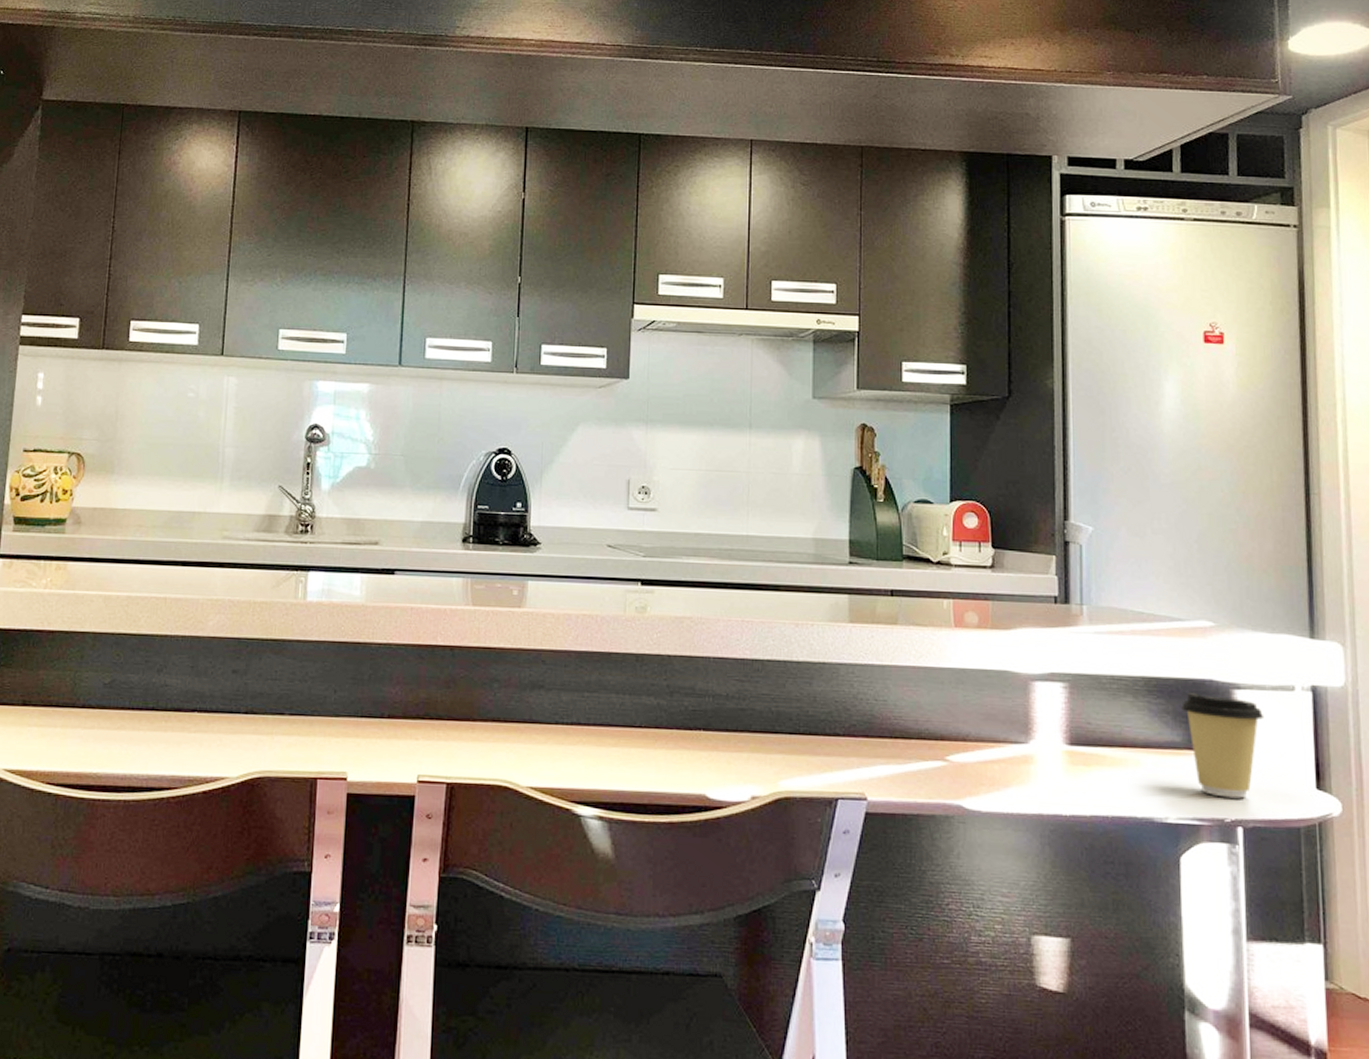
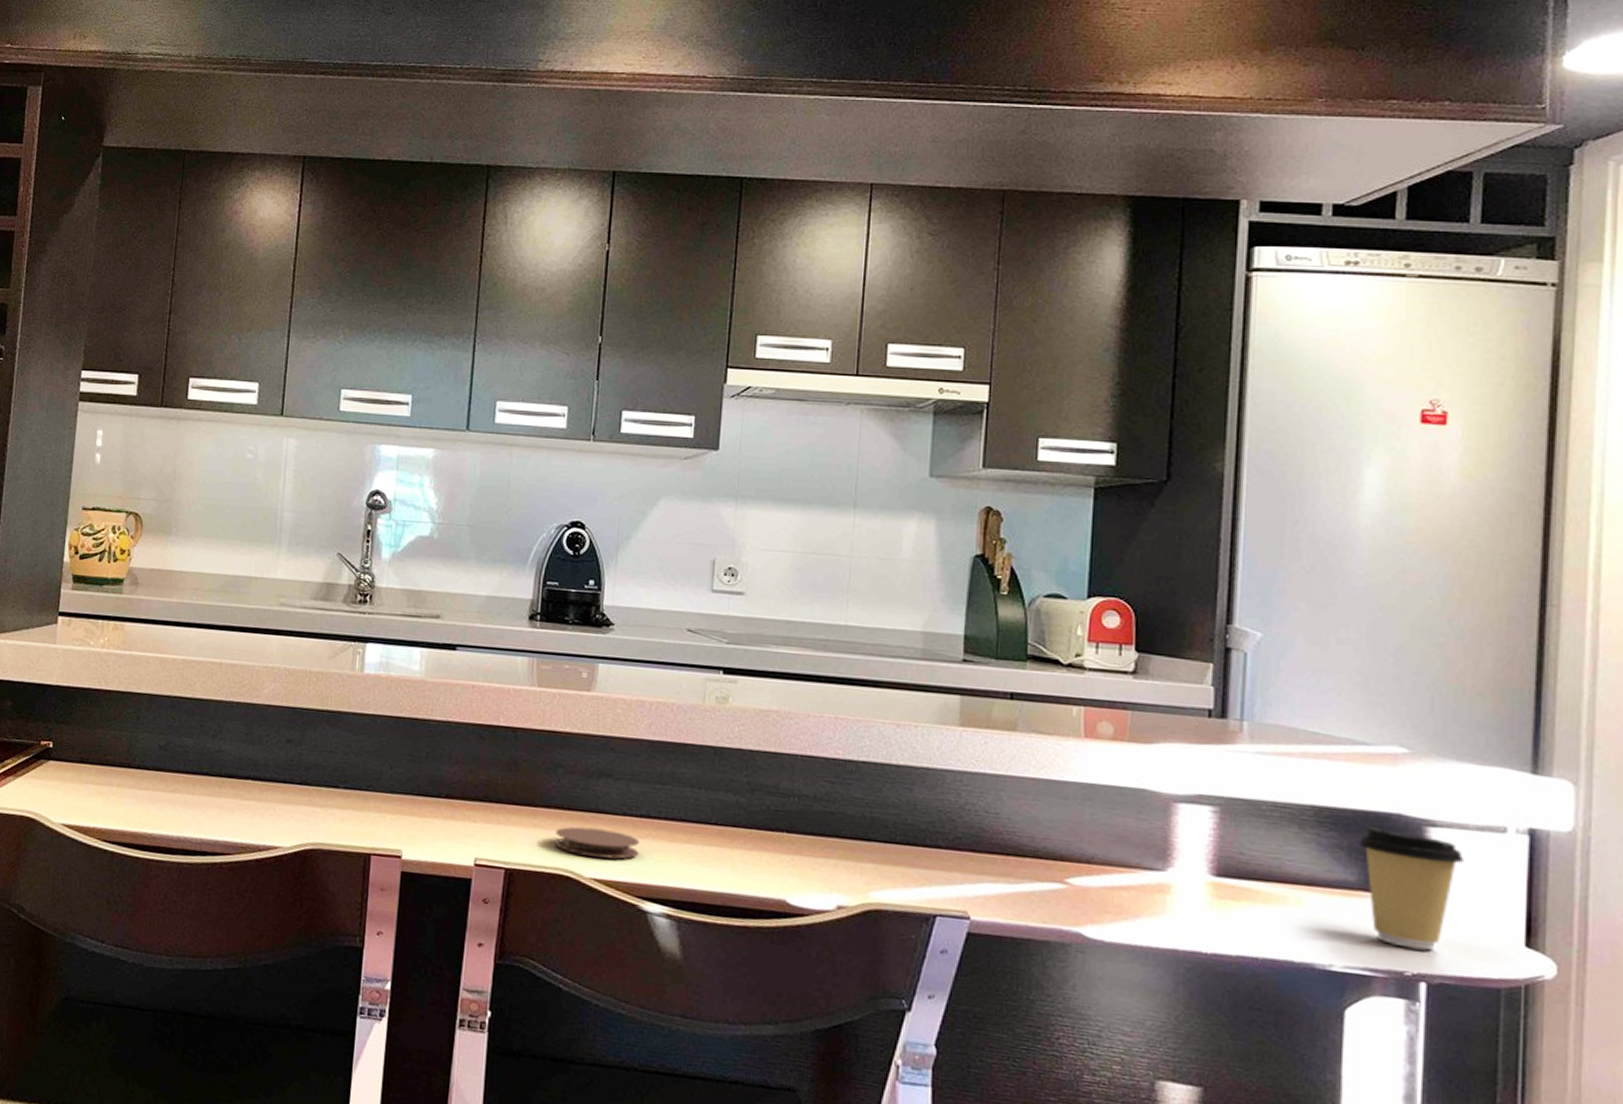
coaster: none [492,738,572,767] -> present [554,826,640,859]

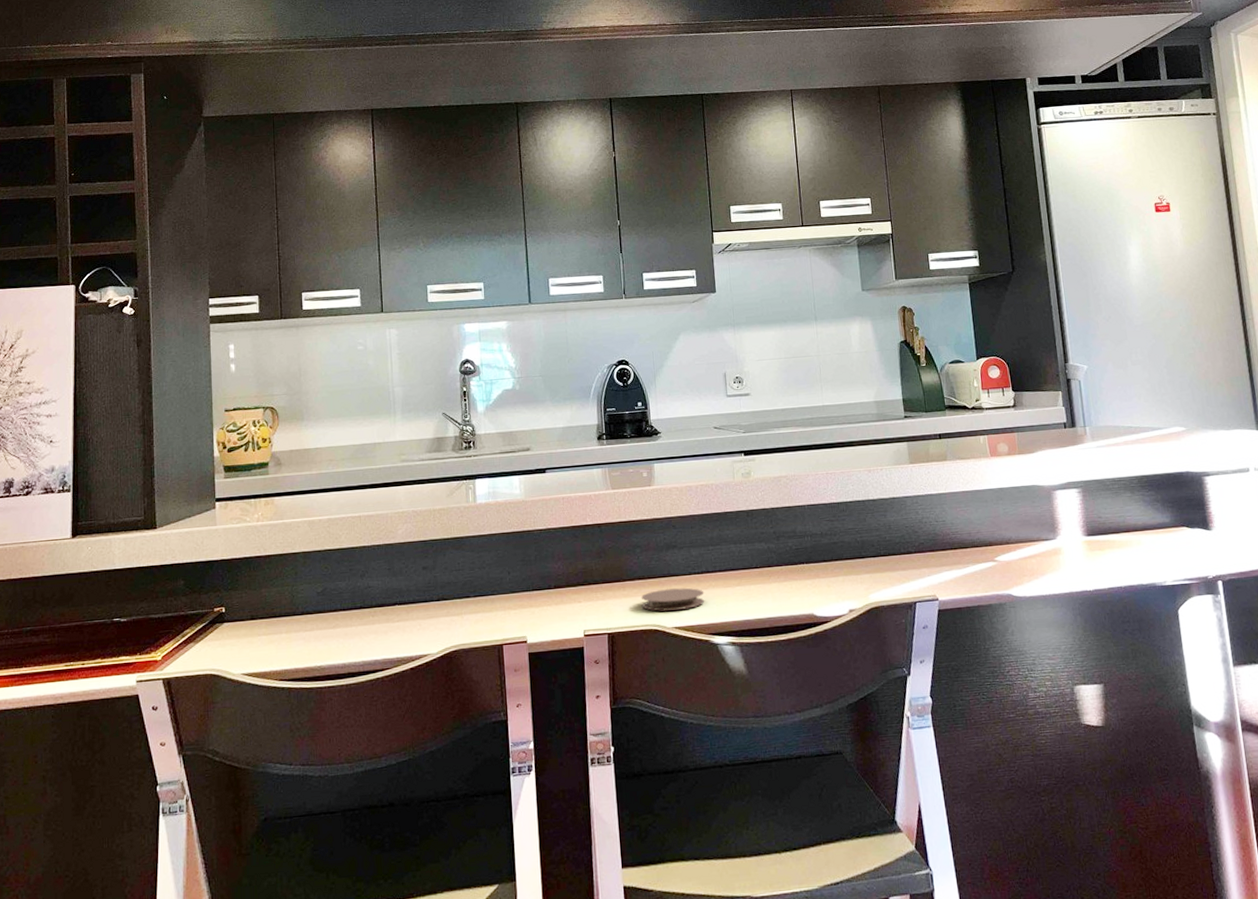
coffee cup: present [1359,825,1465,951] -> none [1167,482,1229,560]

